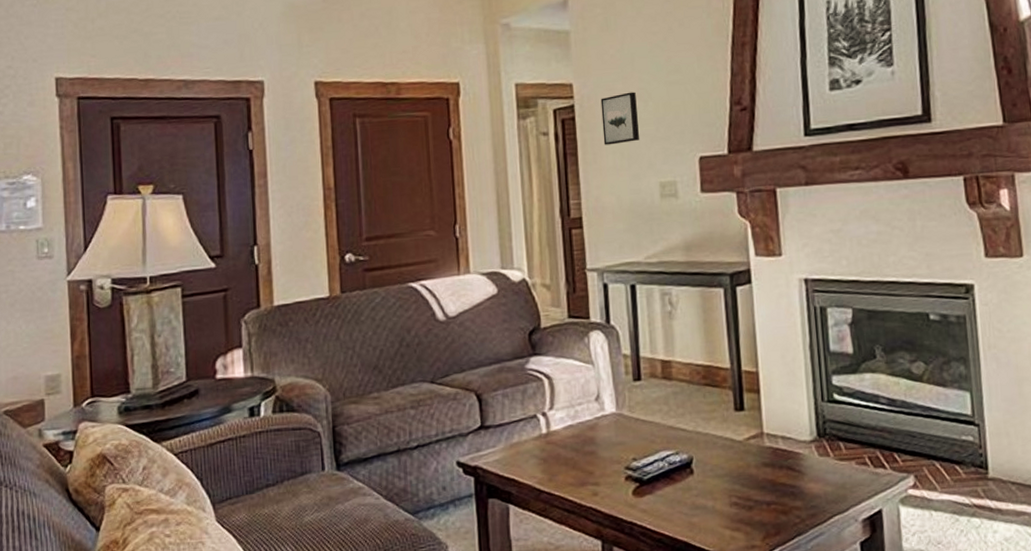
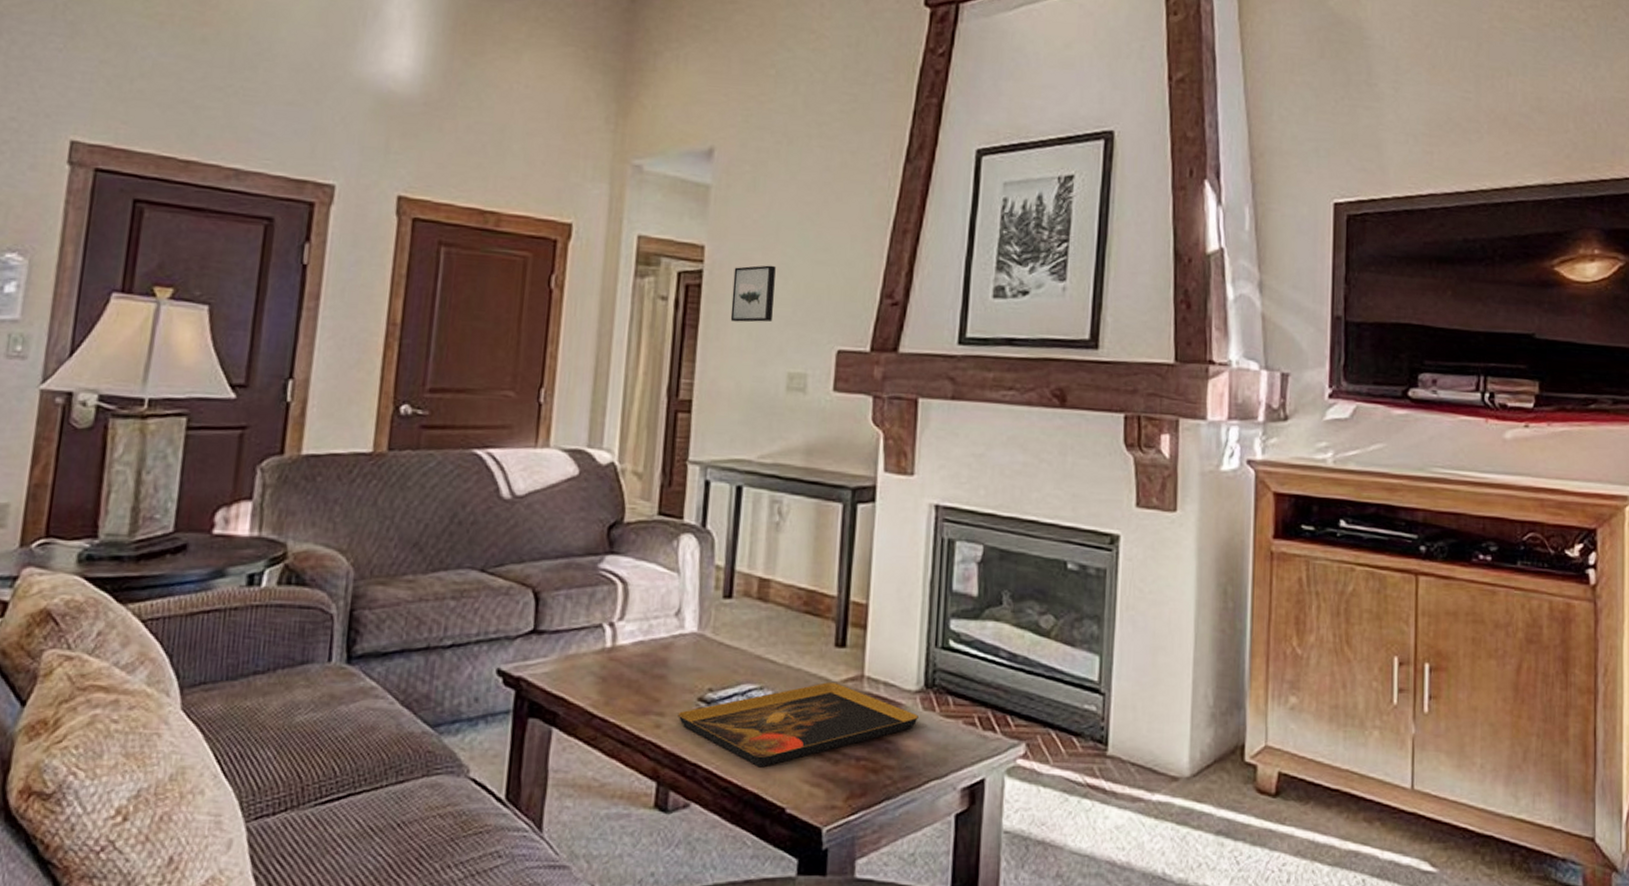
decorative tray: none [610,441,816,520] -> present [677,682,919,768]

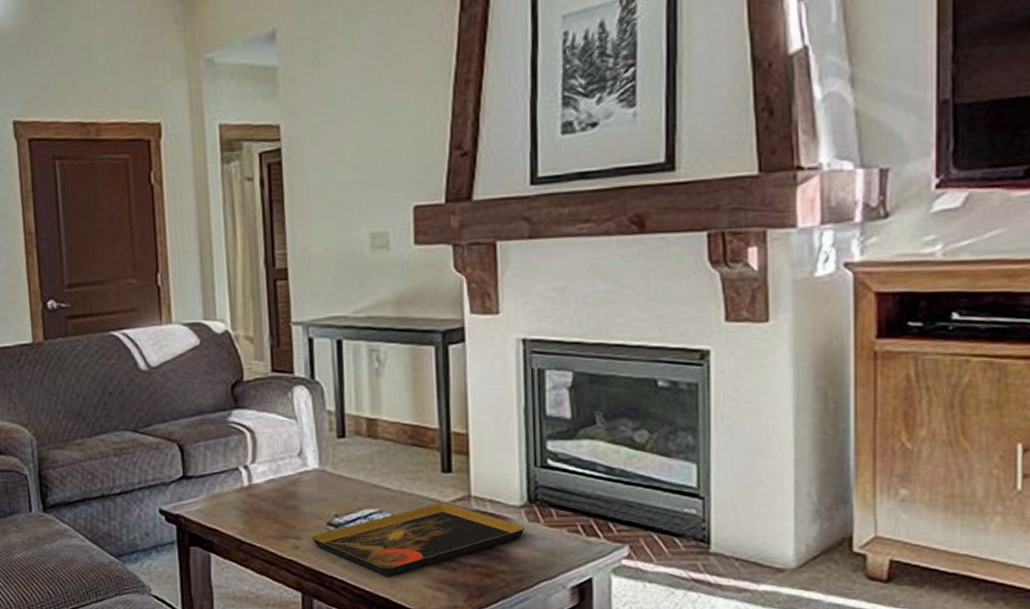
wall art: present [730,265,776,323] -> none [309,134,350,192]

